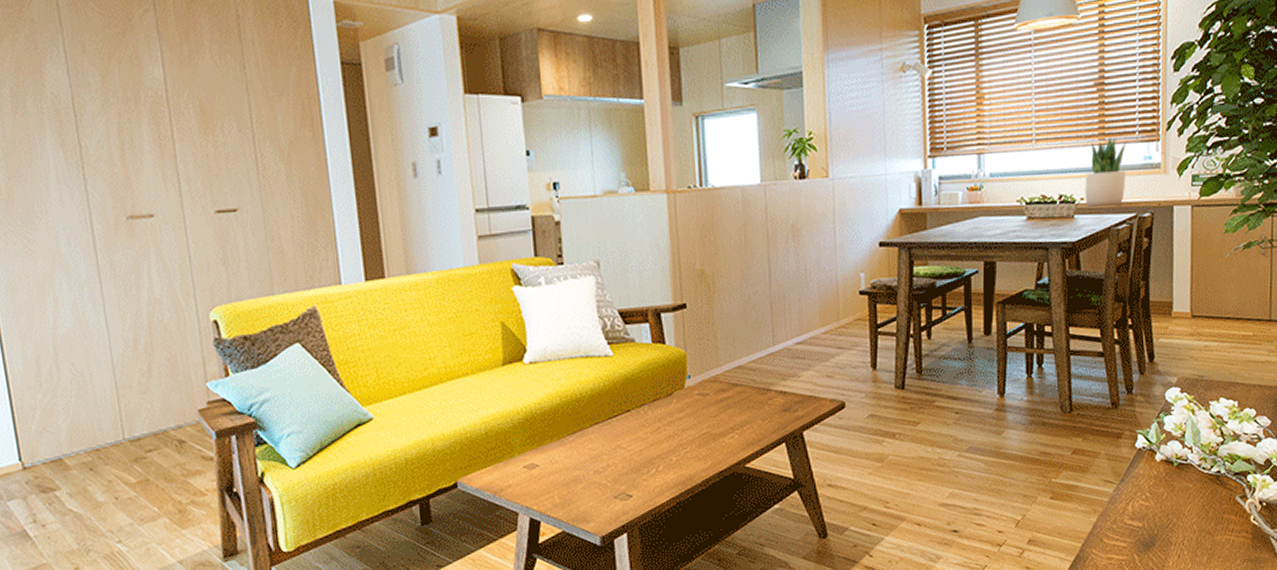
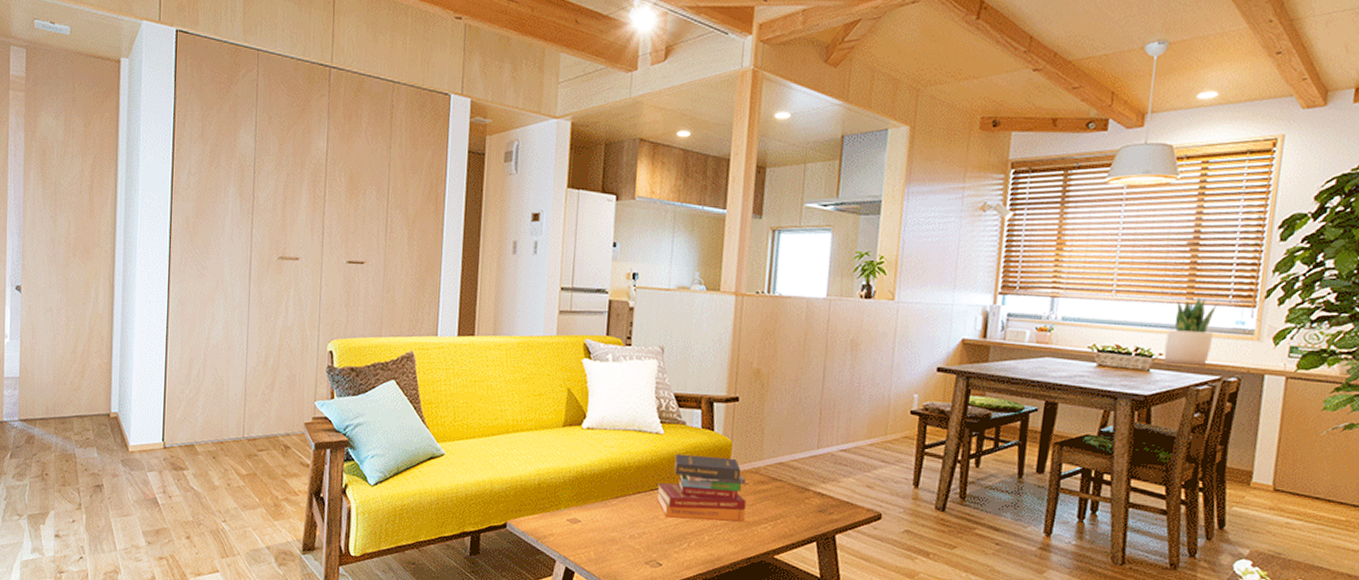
books: none [615,369,710,444] -> present [656,453,746,522]

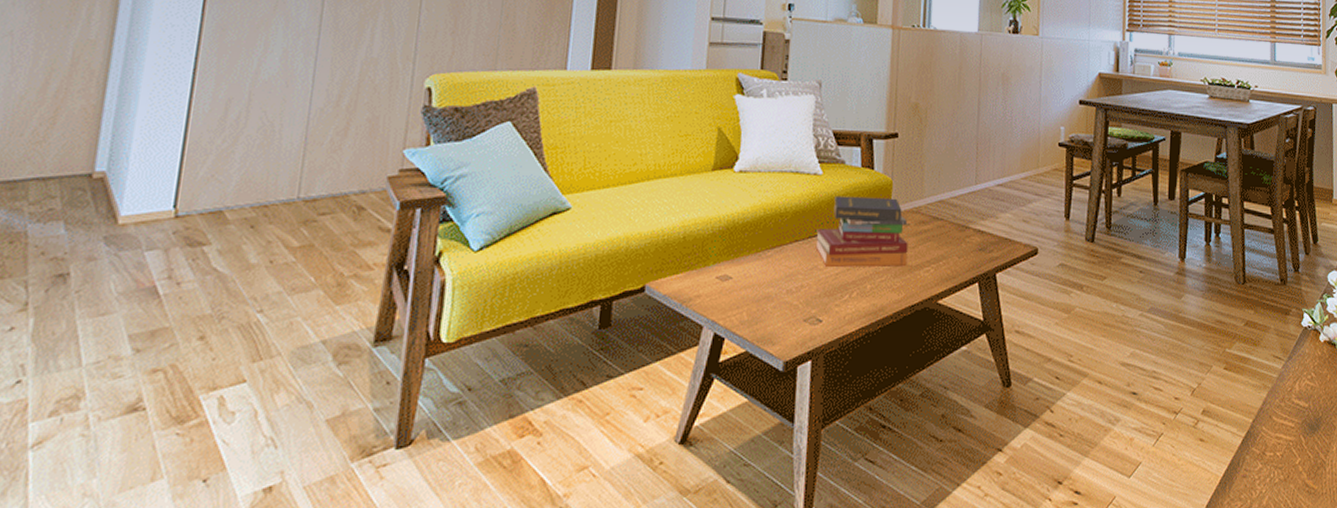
planter: present [1163,297,1218,366] -> none [1258,36,1294,97]

